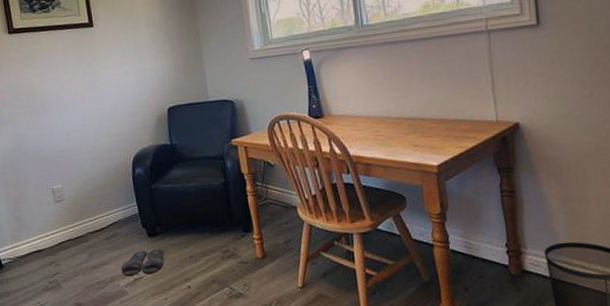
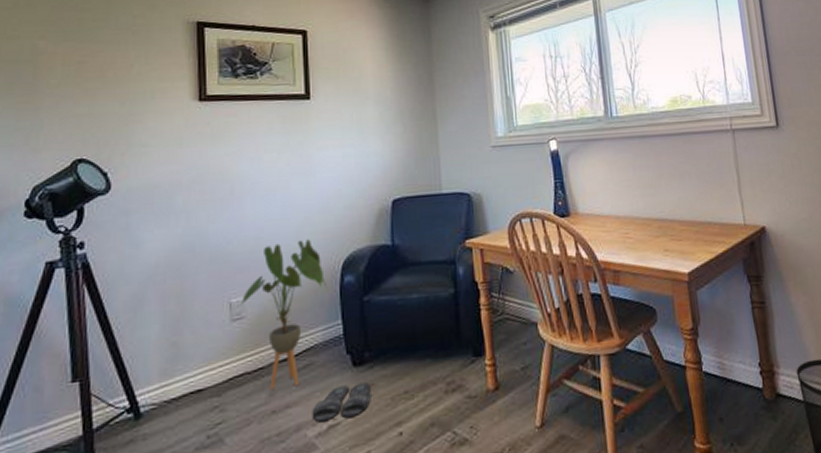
house plant: none [60,140,122,252] -> present [240,239,327,390]

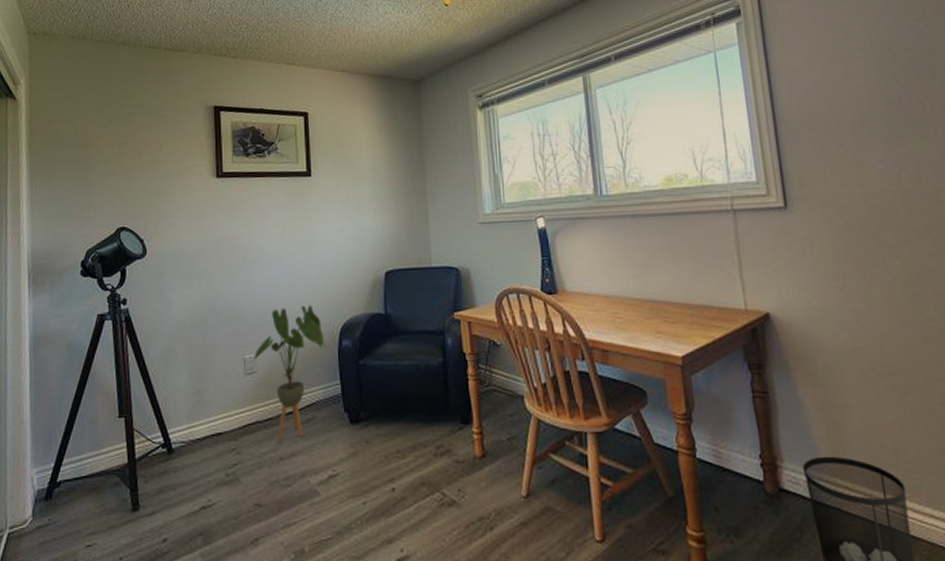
slippers: present [312,382,373,423] -> none [314,440,368,472]

